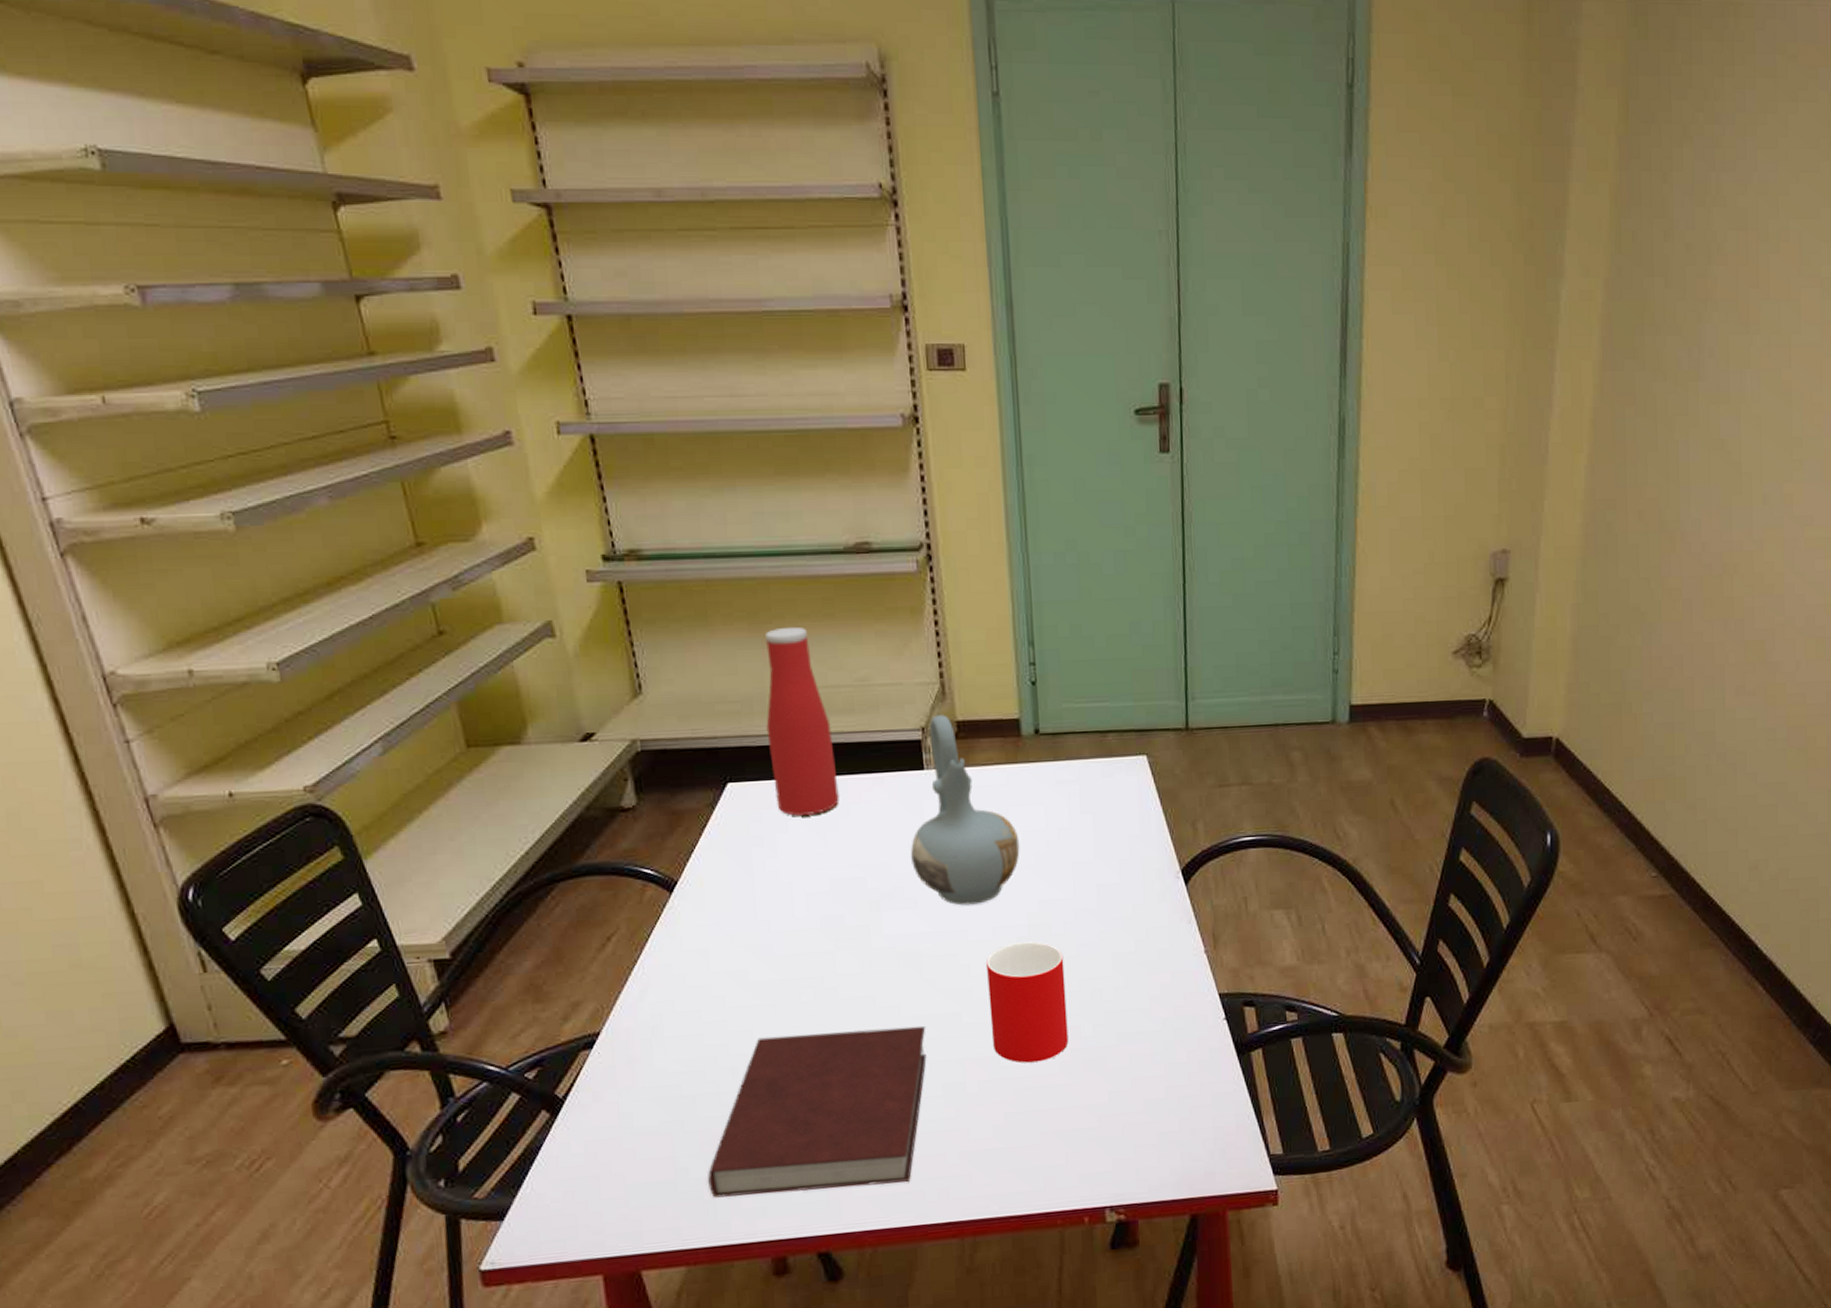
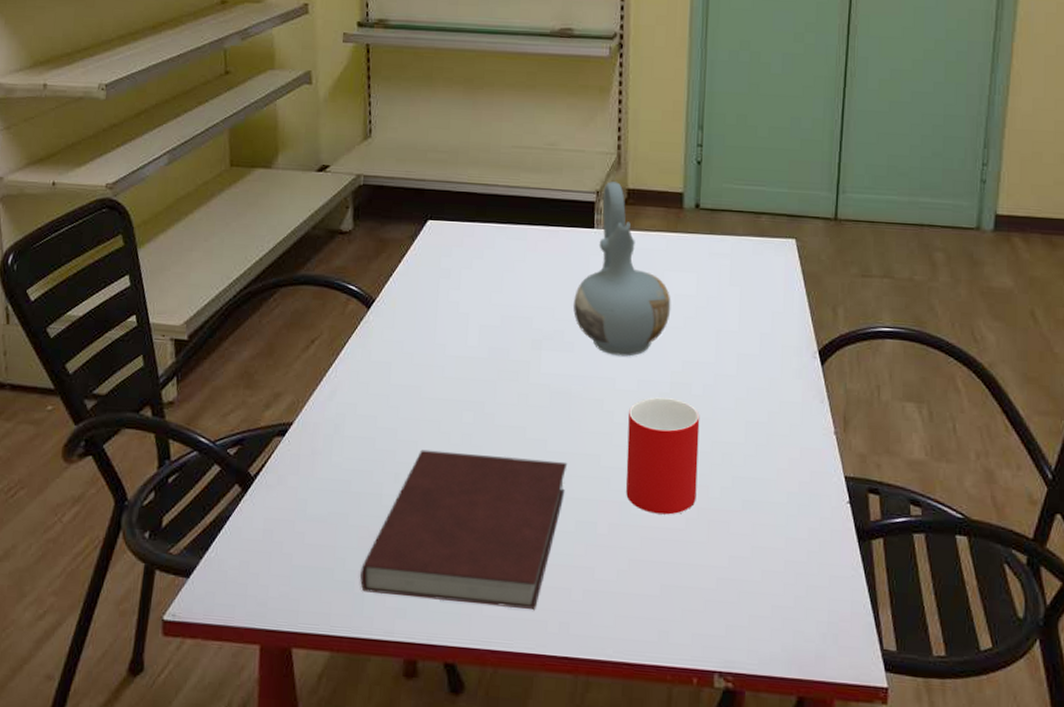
bottle: present [765,626,840,816] -> none [466,93,520,257]

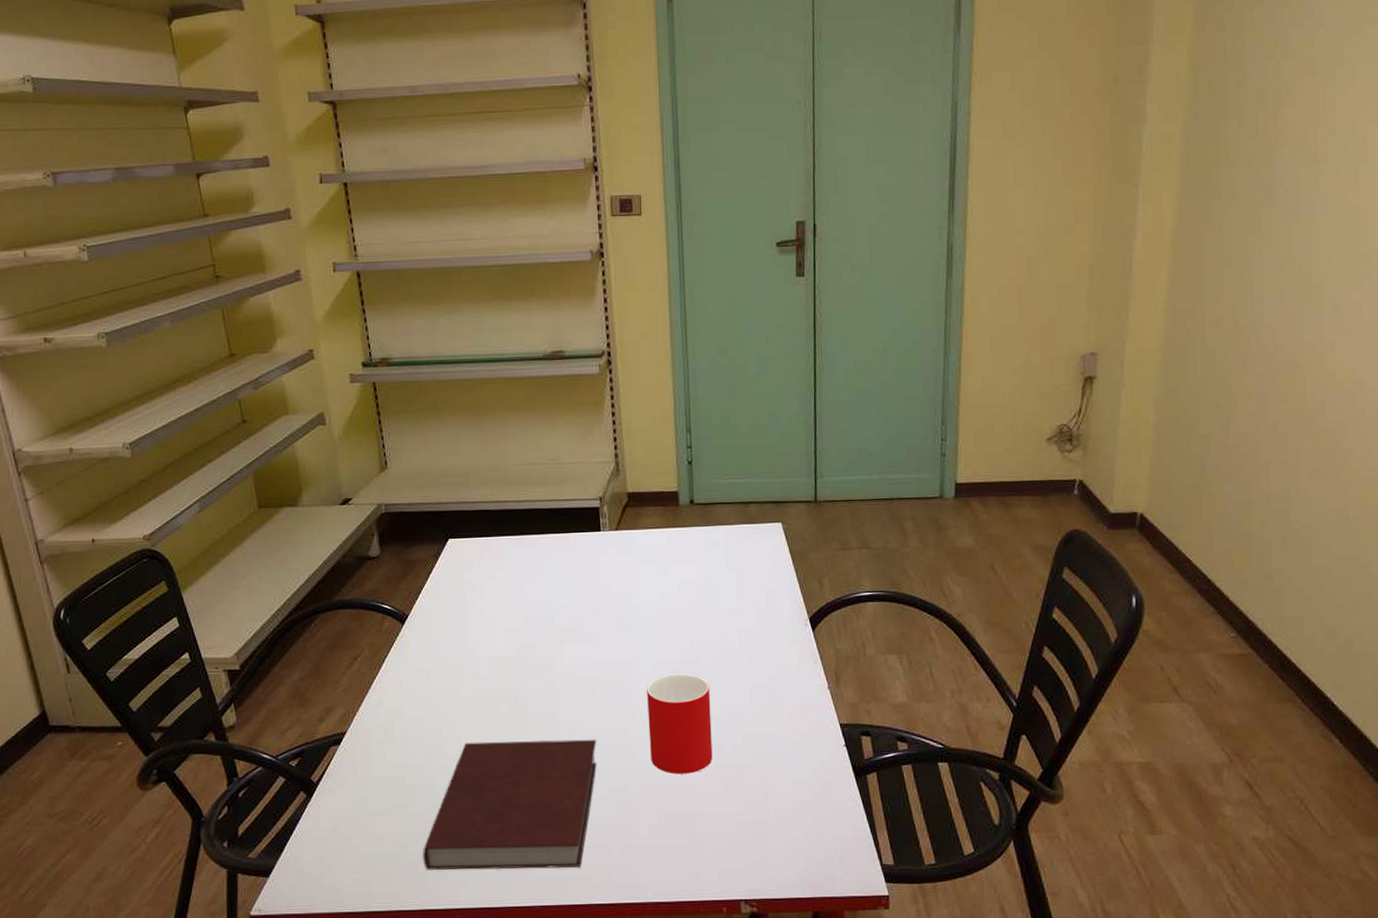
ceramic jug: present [573,181,671,357] -> none [589,487,676,642]

